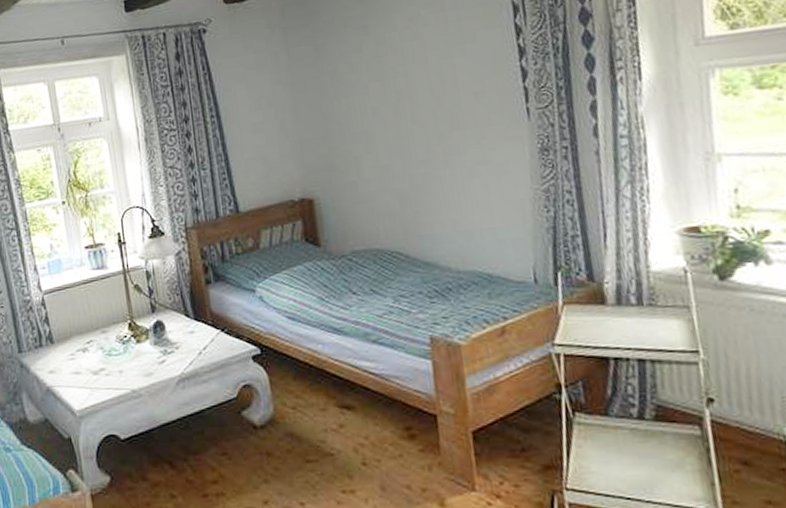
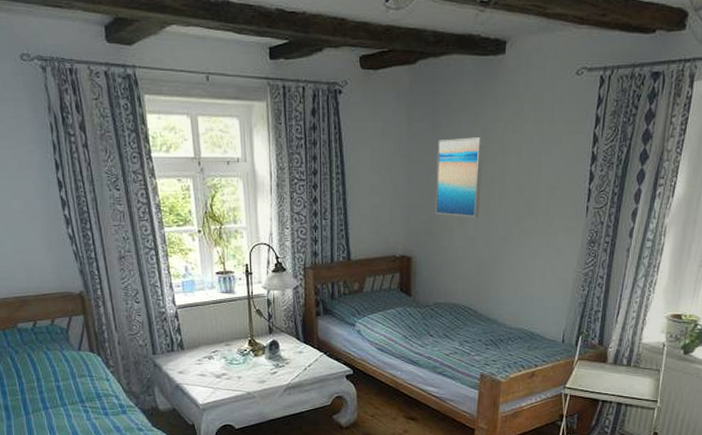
wall art: none [323,50,389,145] -> present [435,137,484,218]

